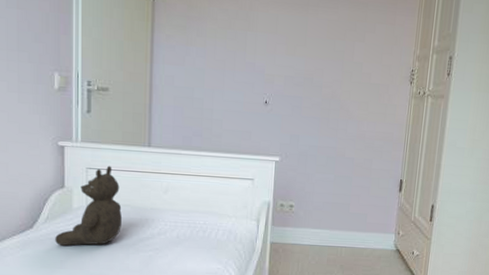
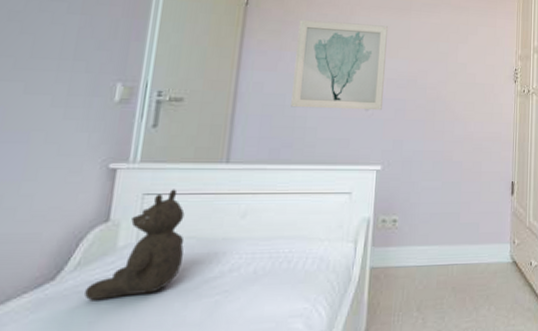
wall art: none [199,15,286,107] -> present [291,19,388,111]

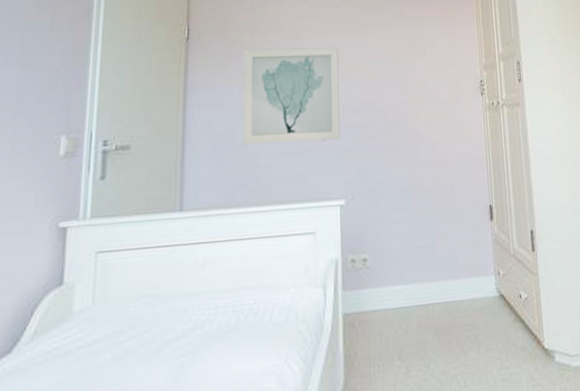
teddy bear: present [85,189,185,301] -> none [43,244,144,373]

